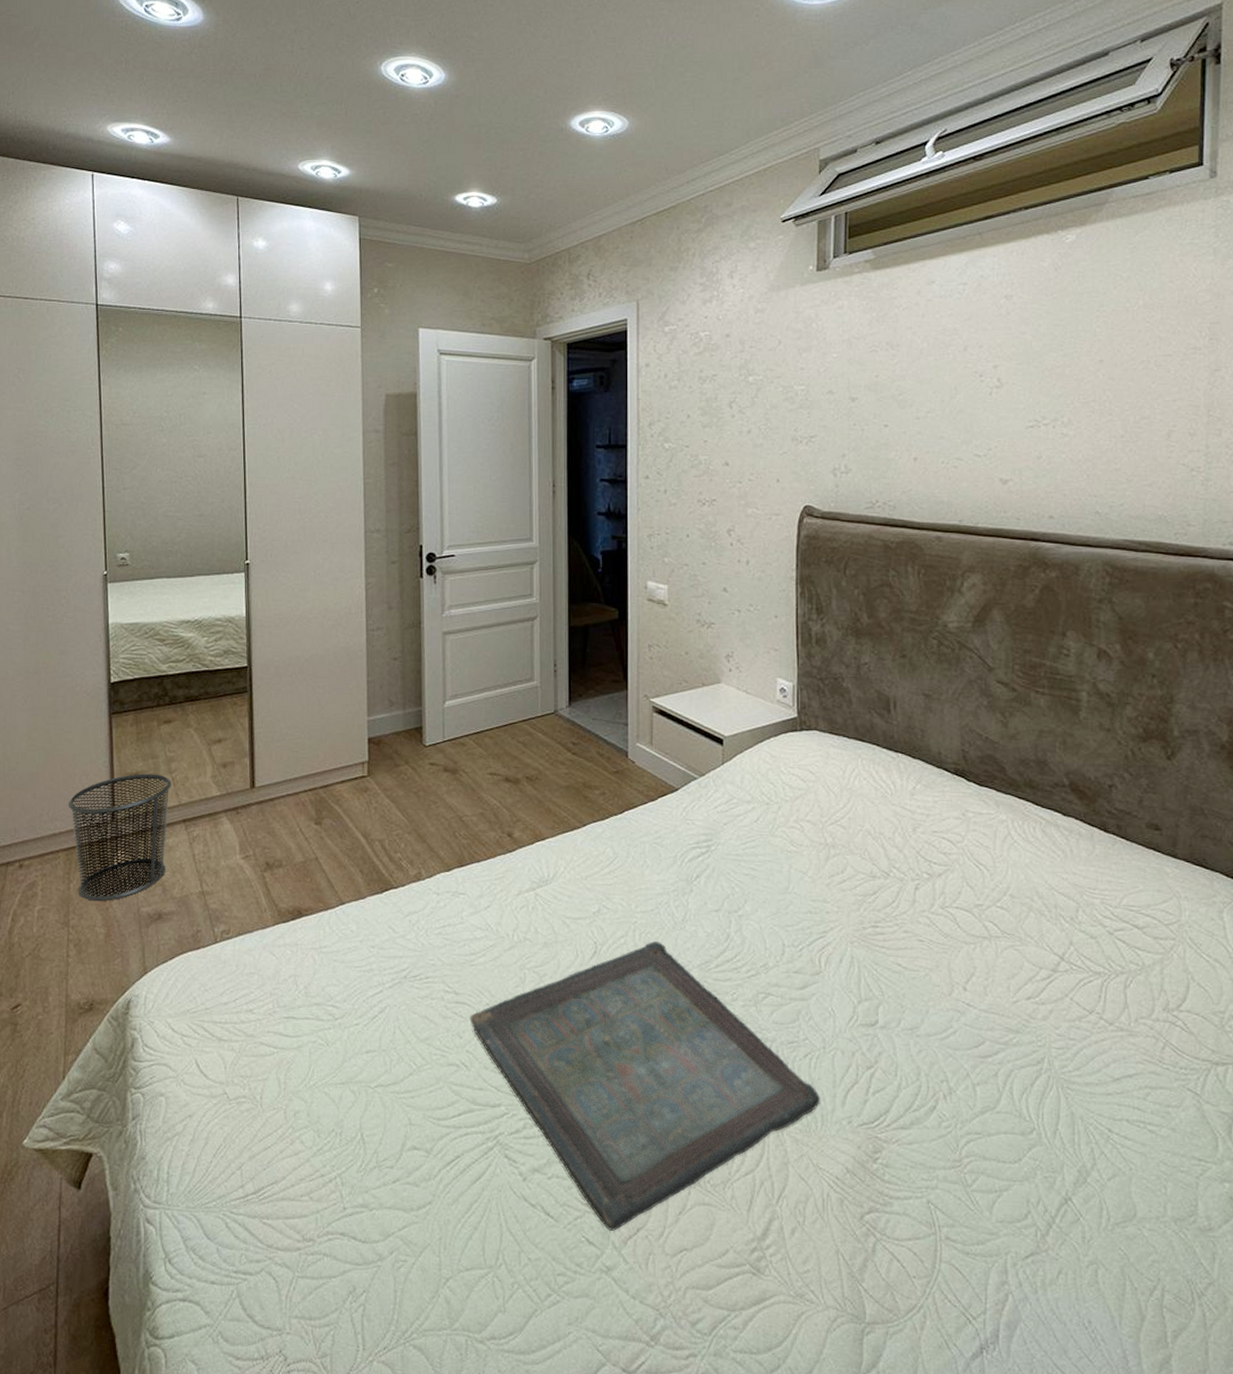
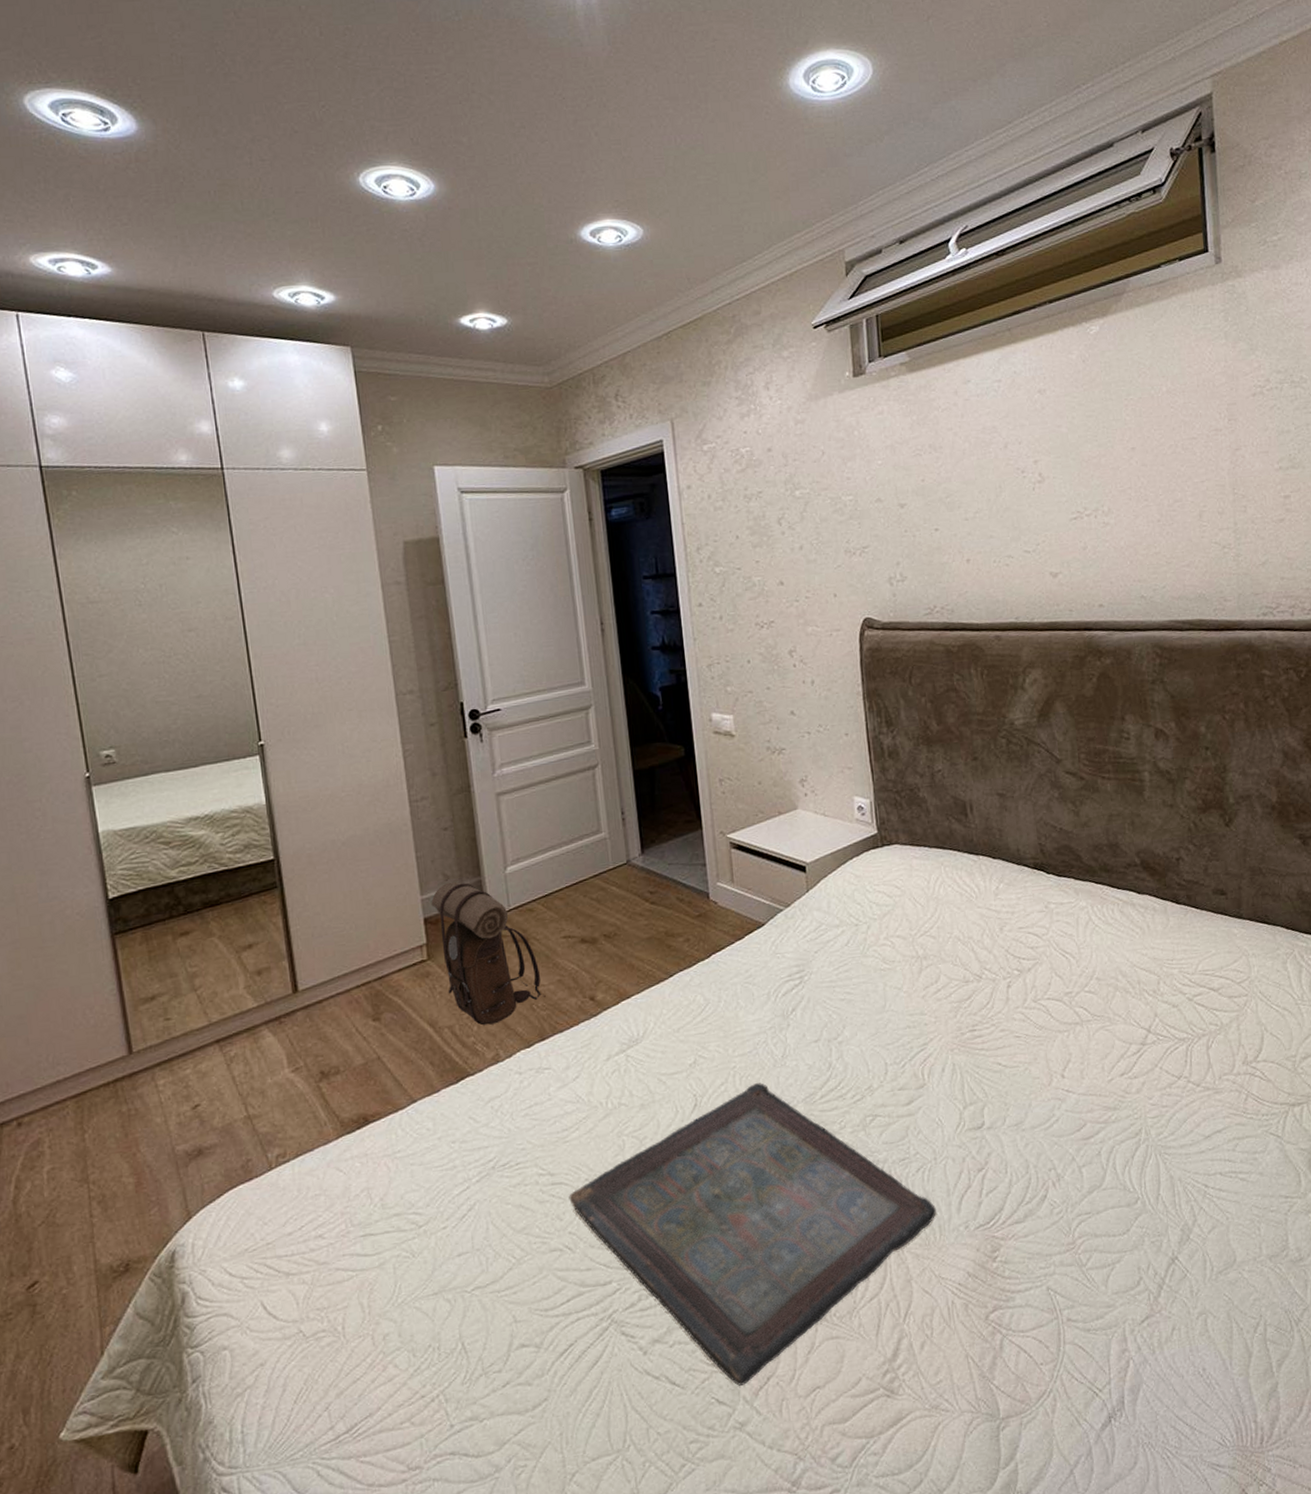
waste bin: present [68,773,172,902] -> none [71,994,201,1150]
backpack: none [376,708,466,845] -> present [431,881,543,1026]

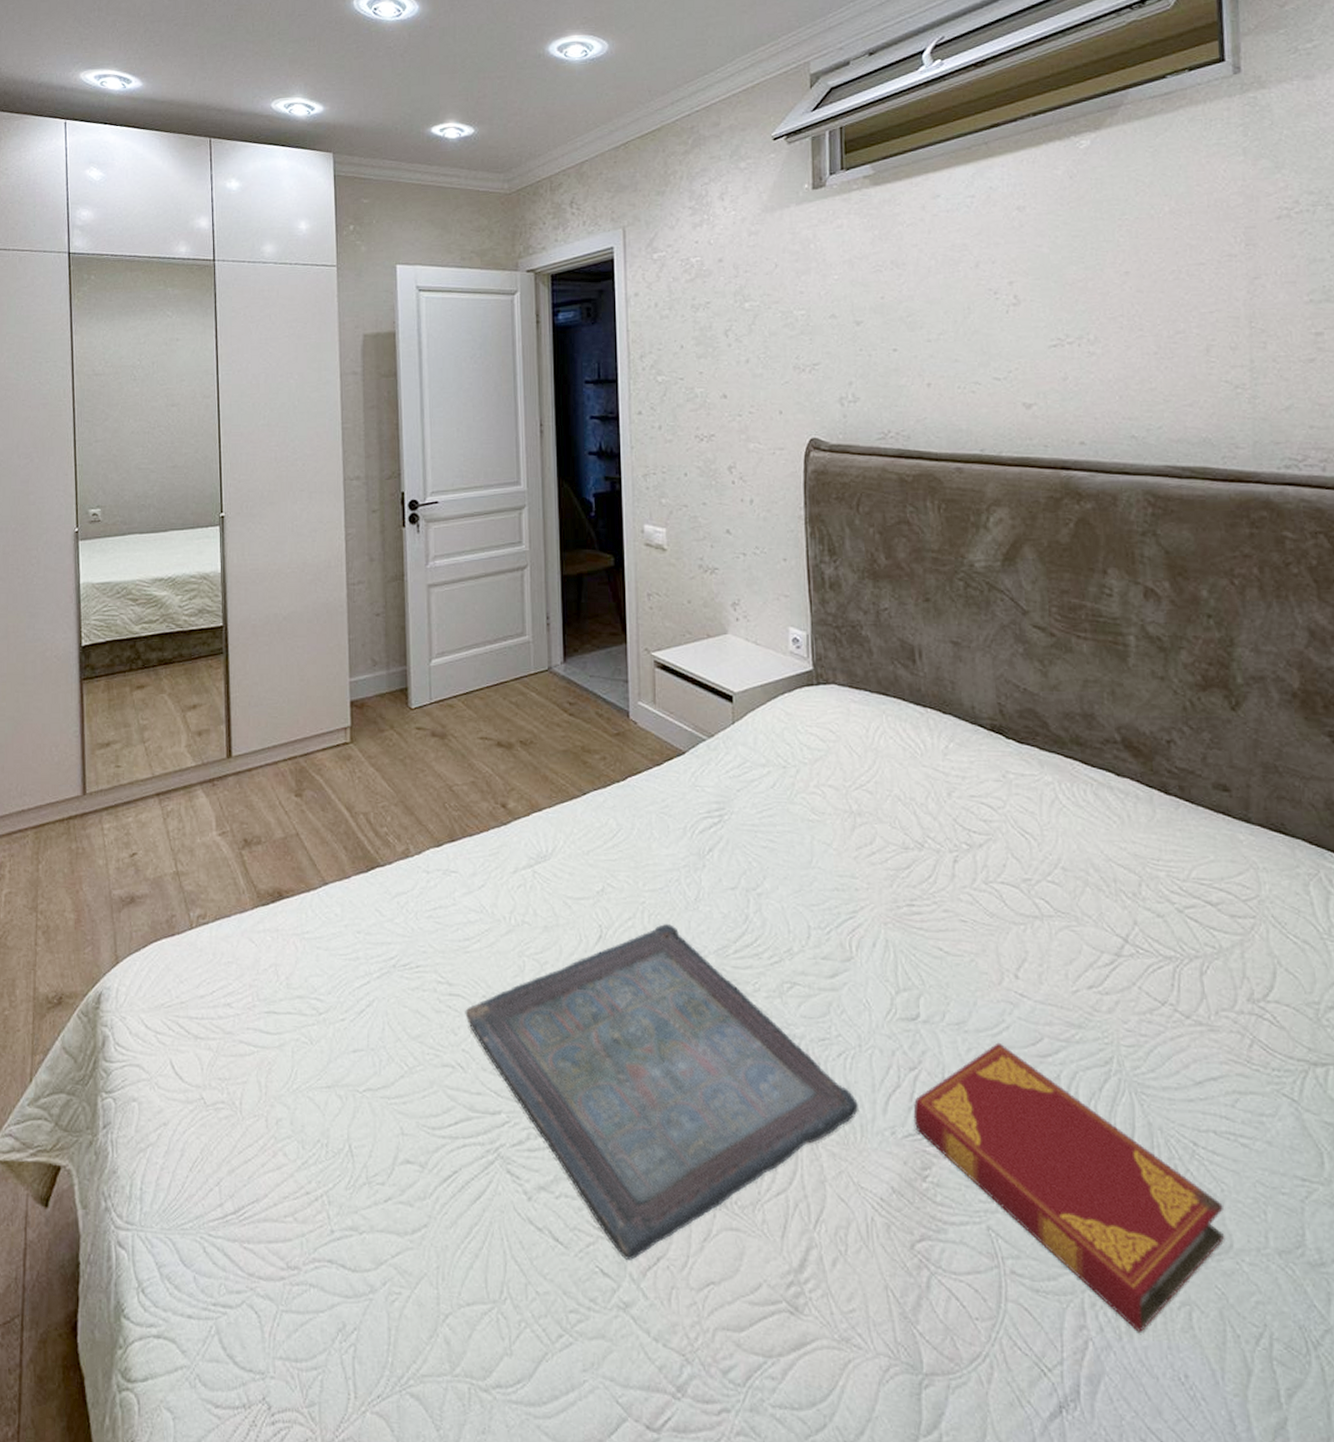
backpack: present [431,881,543,1026] -> none [358,668,456,818]
hardback book: none [982,1134,1230,1344] -> present [913,1042,1225,1332]

